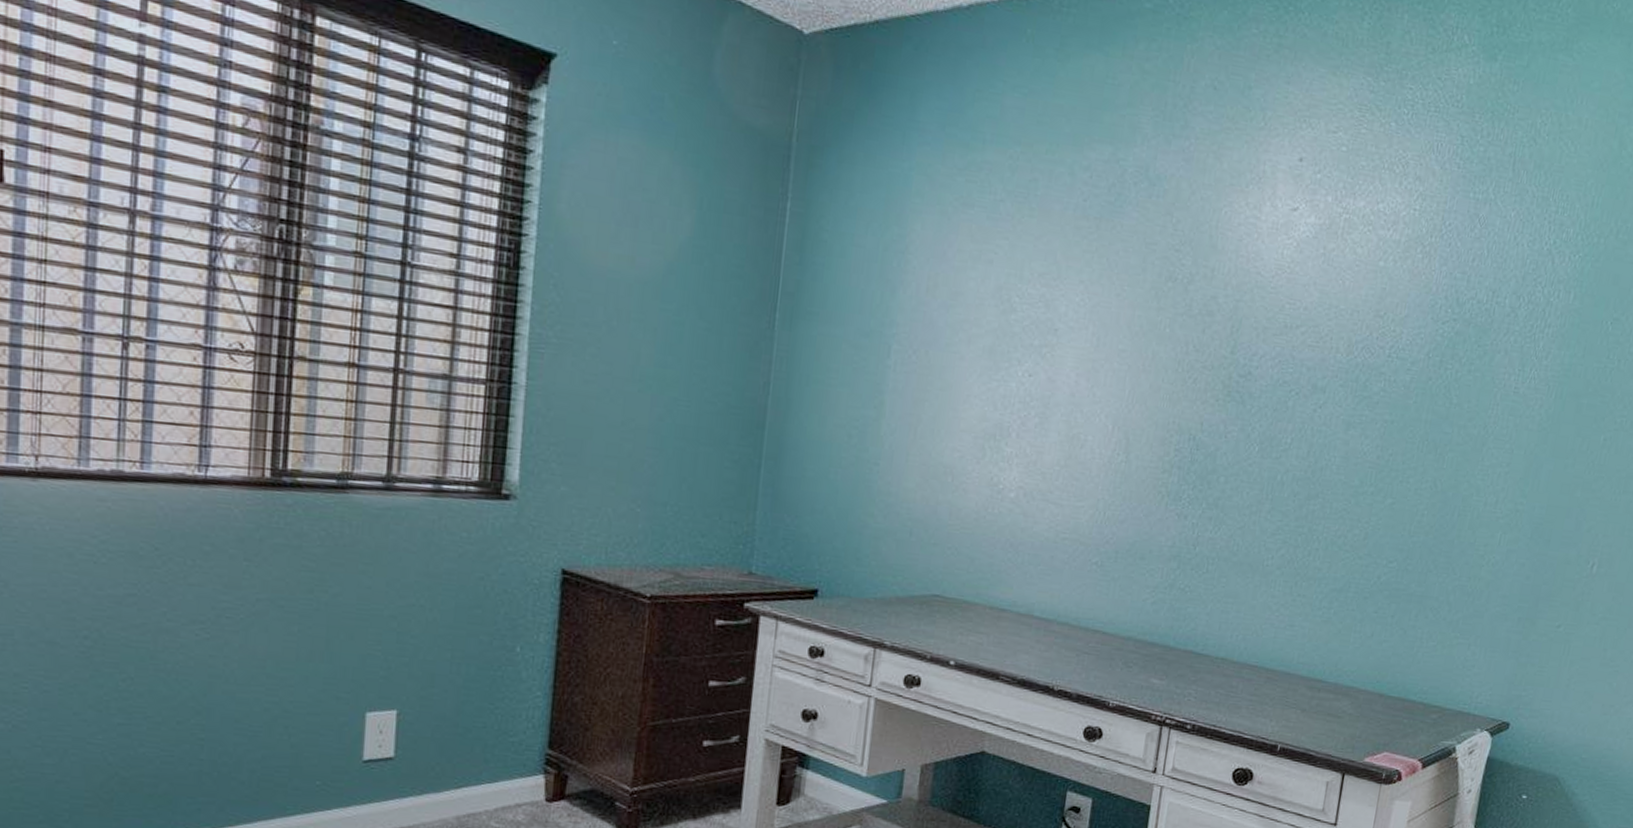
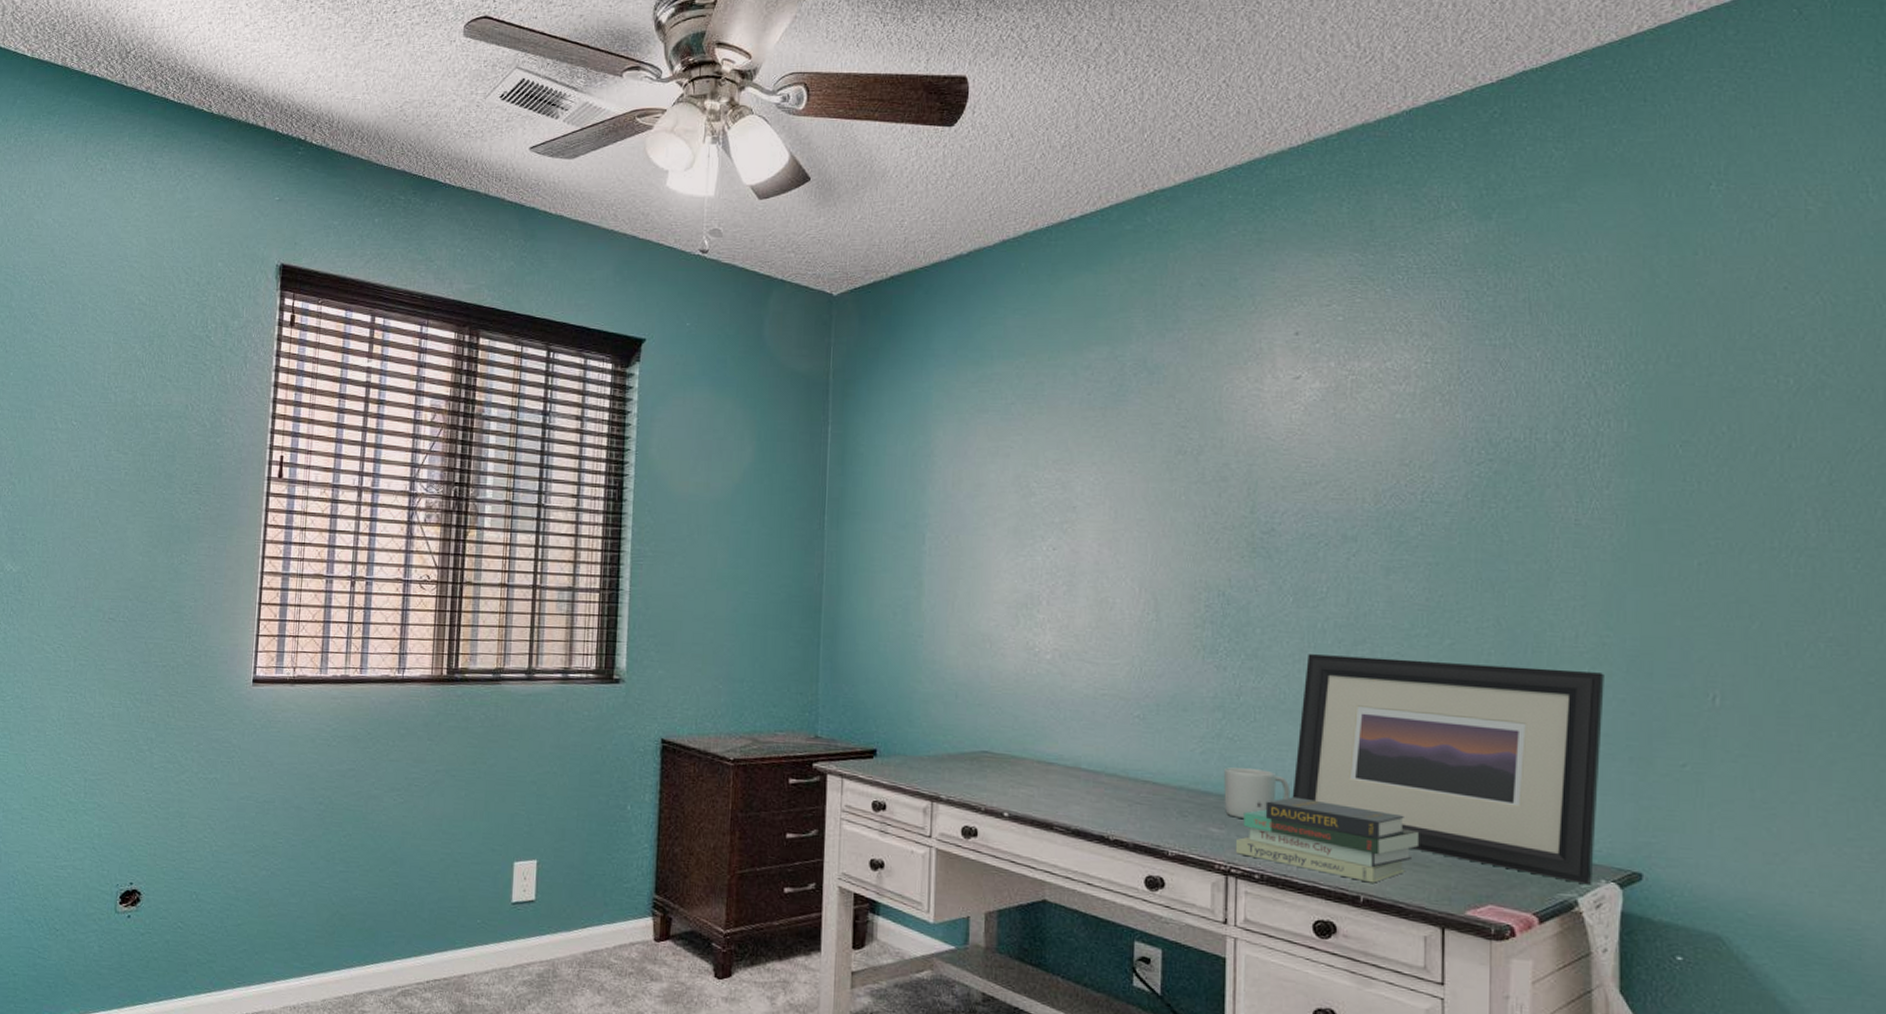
mug: none [1168,618,1231,670] -> present [1223,767,1291,818]
books: none [1172,649,1337,733] -> present [1235,797,1418,883]
picture frame: none [1231,506,1512,734] -> present [1292,654,1604,885]

